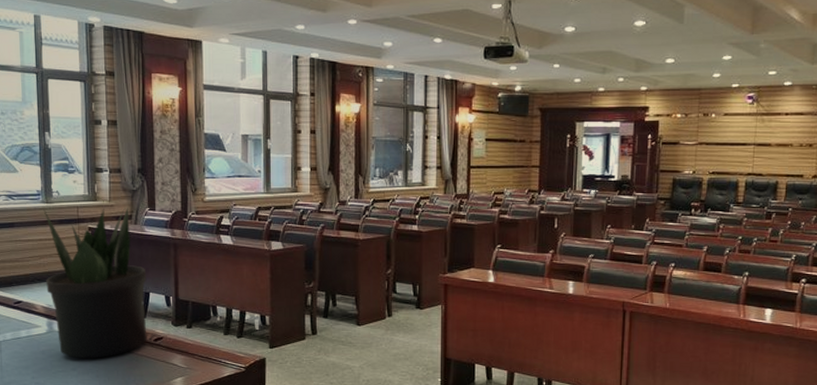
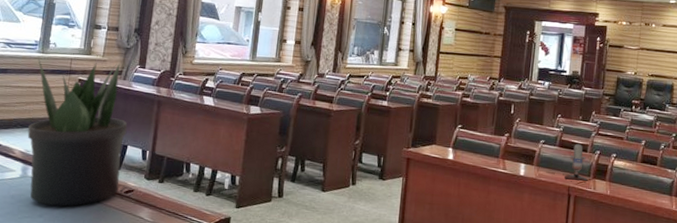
microphone: none [597,255,645,297] -> present [546,143,589,183]

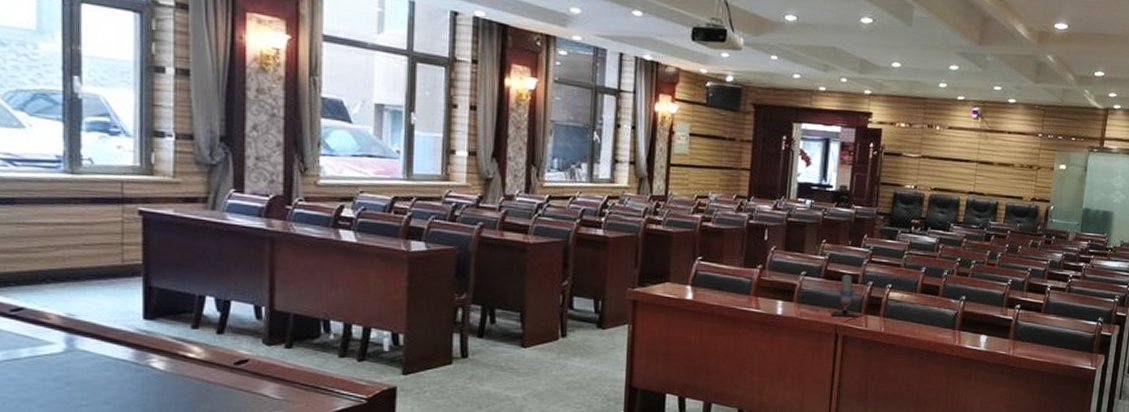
planter: present [27,58,128,207] -> none [65,181,227,388]

